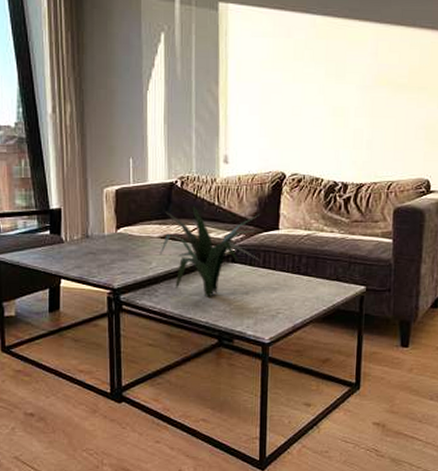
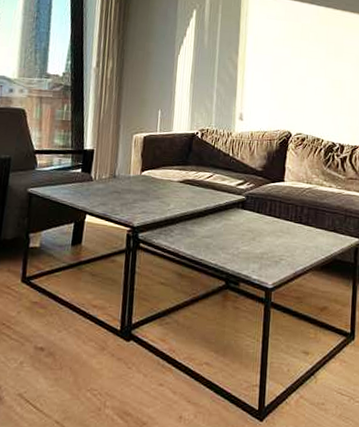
plant: present [159,205,261,297] -> none [177,155,269,241]

